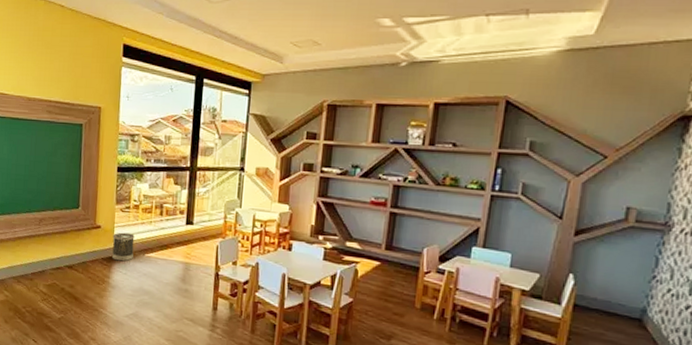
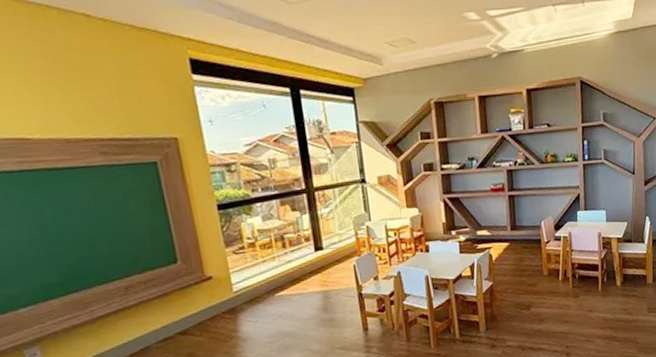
wastebasket: present [112,232,135,262] -> none [230,275,262,311]

